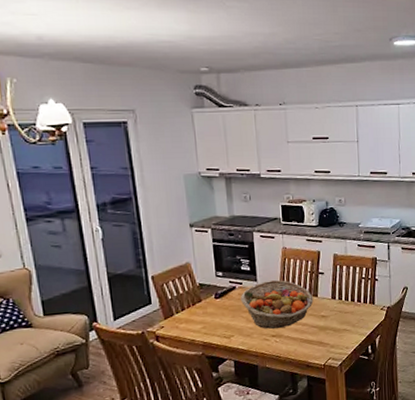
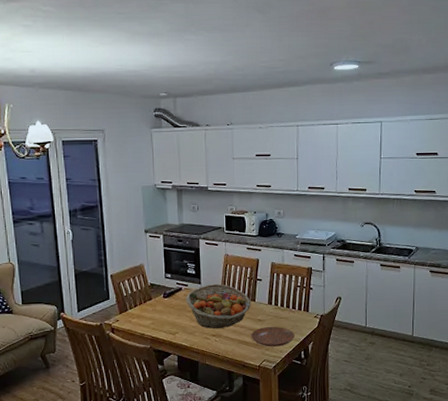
bowl: none [314,322,361,344] -> present [251,327,294,347]

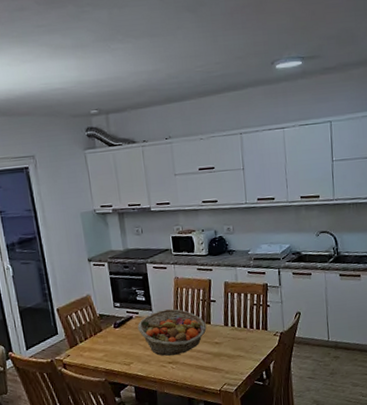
bowl: present [251,327,294,347] -> none [209,348,255,370]

